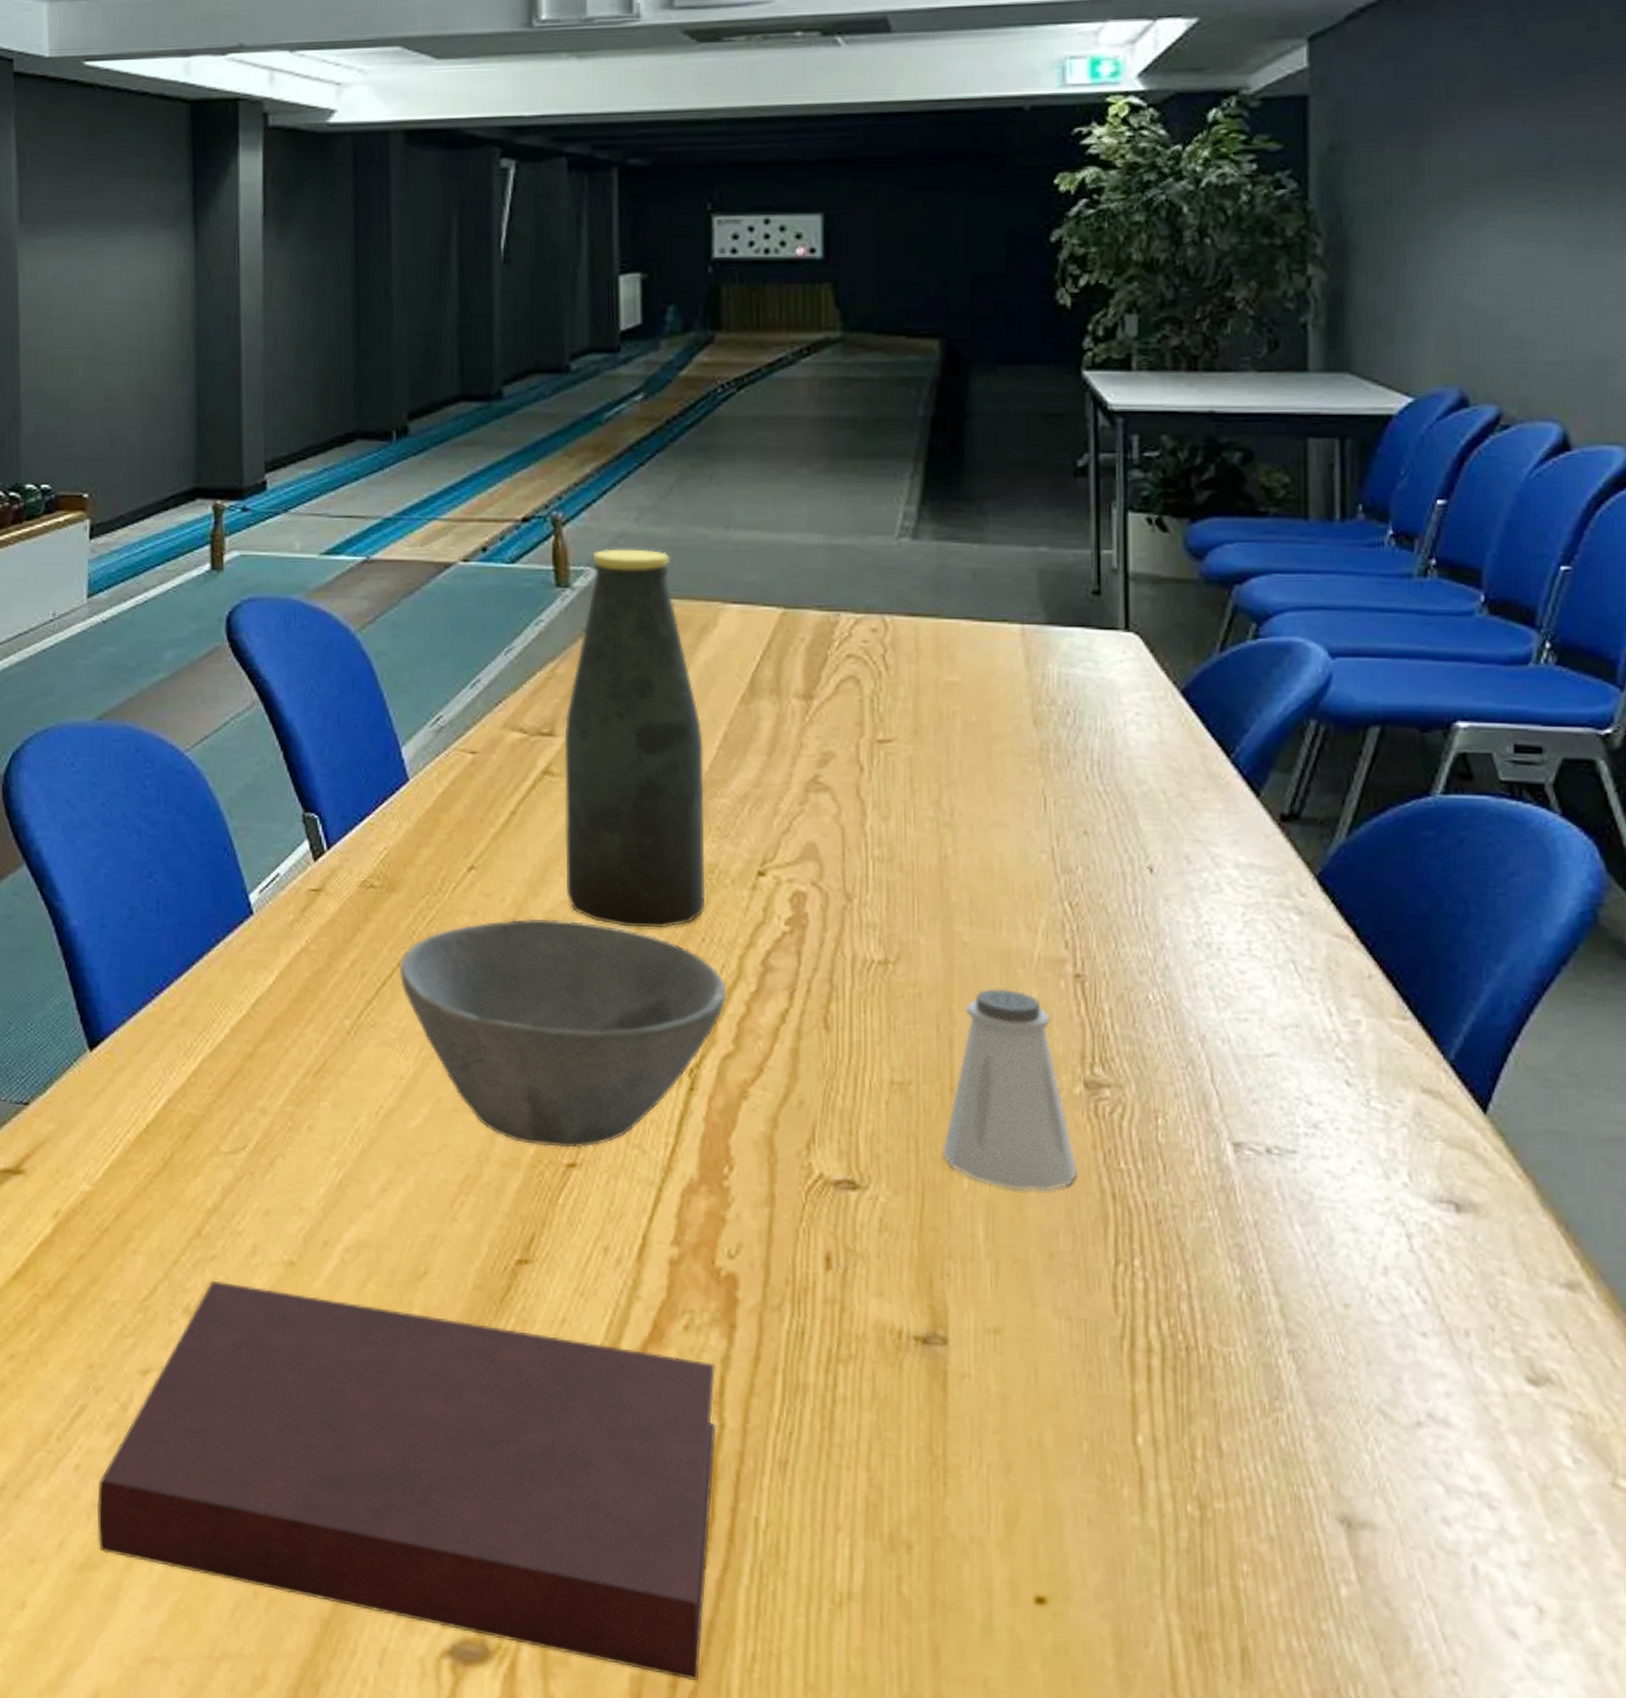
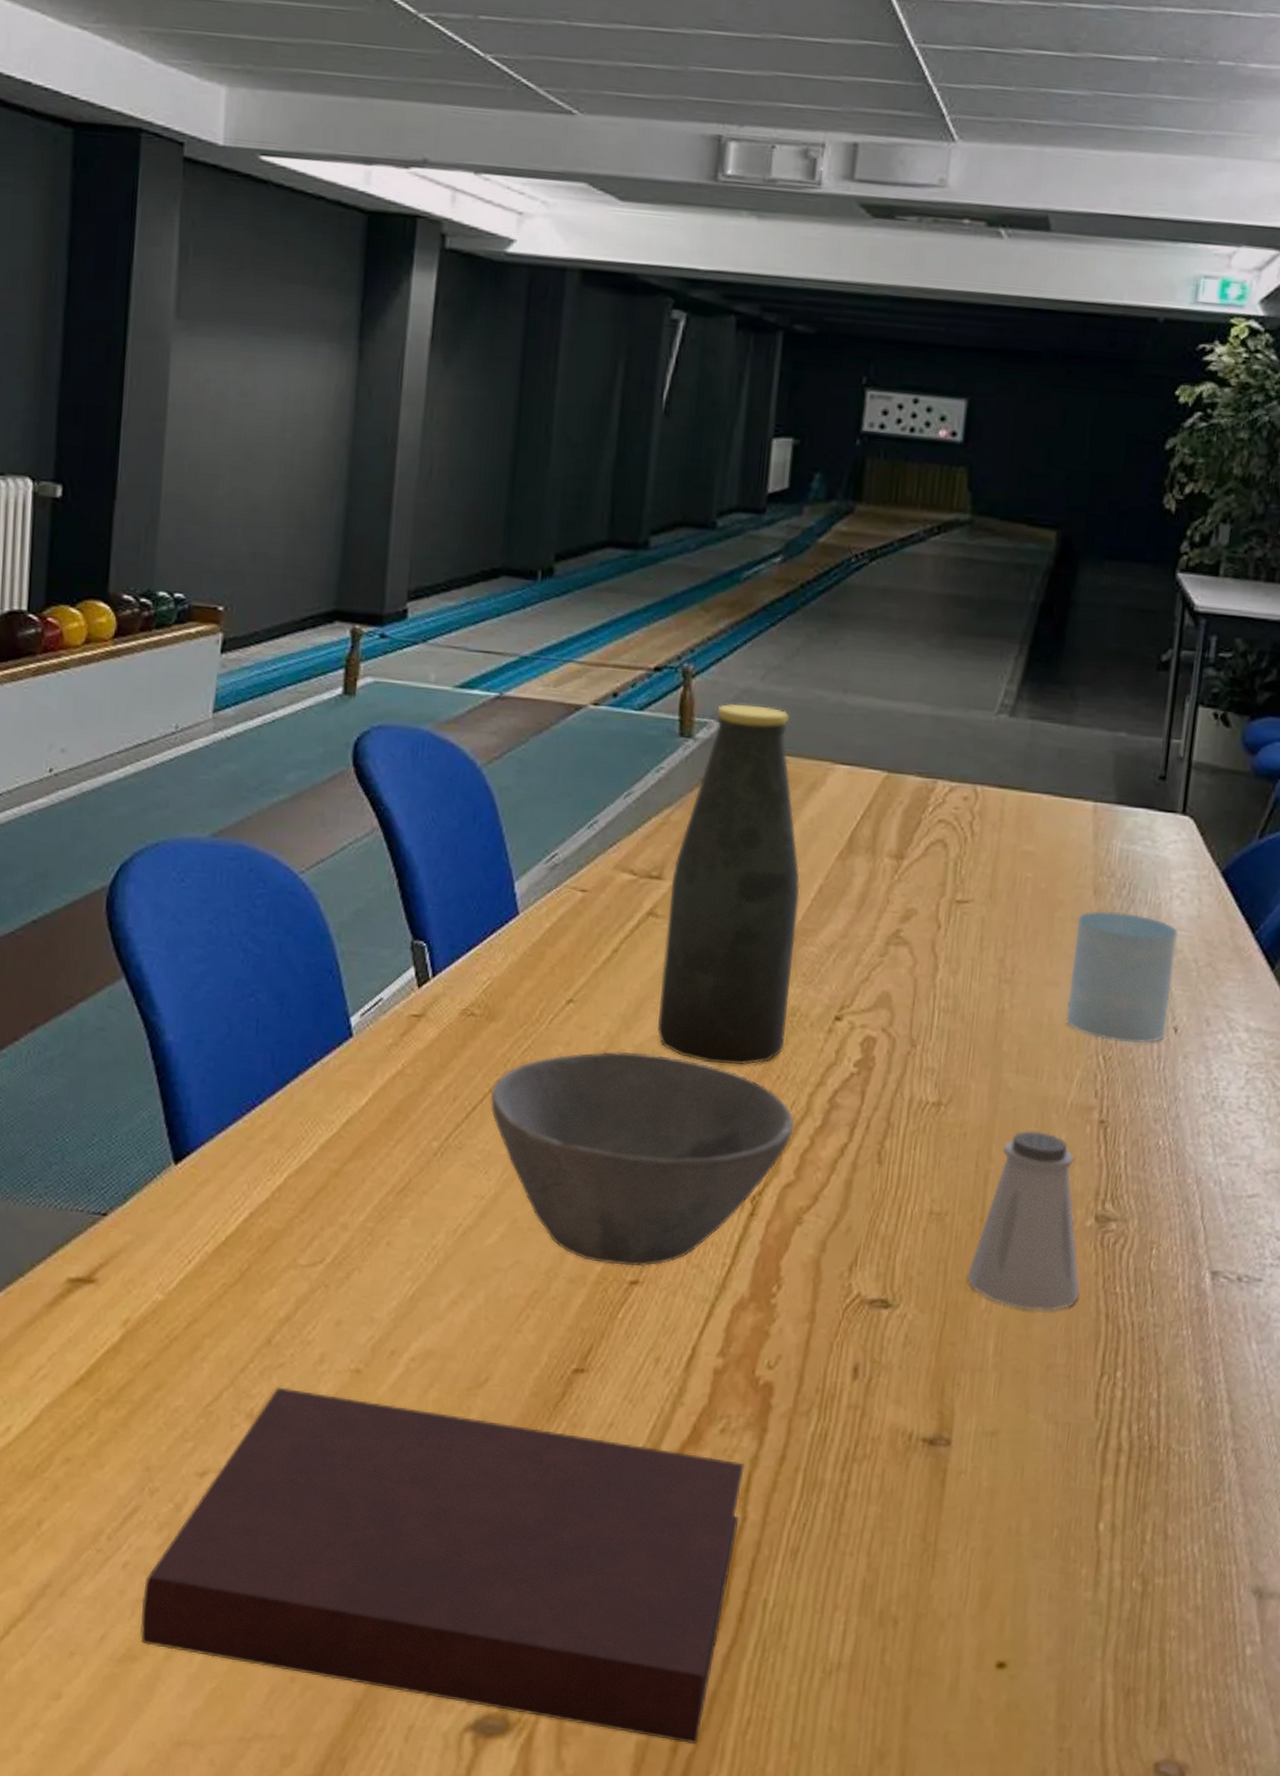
glass: none [1019,742,1139,886] -> present [1066,911,1179,1043]

